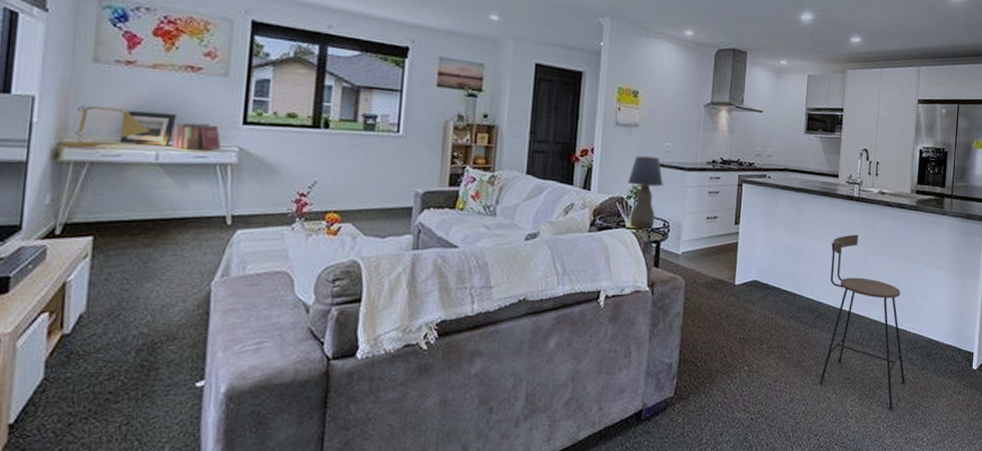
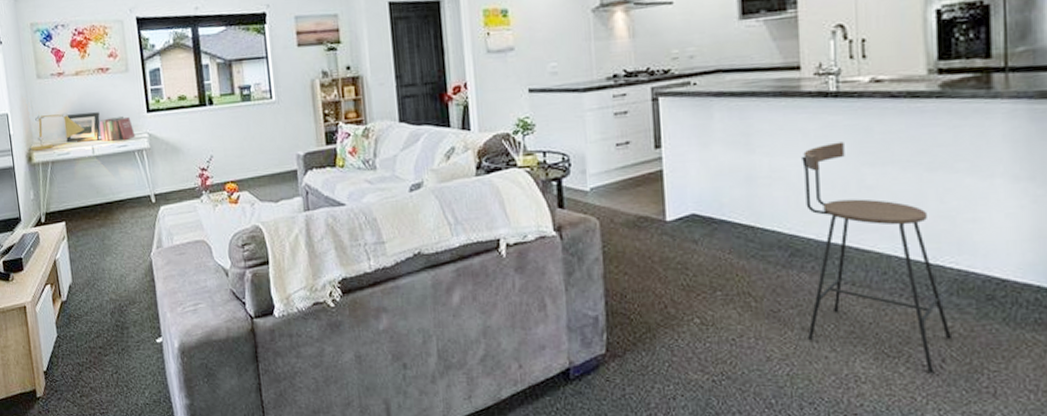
table lamp: present [627,155,663,230] -> none [511,81,554,167]

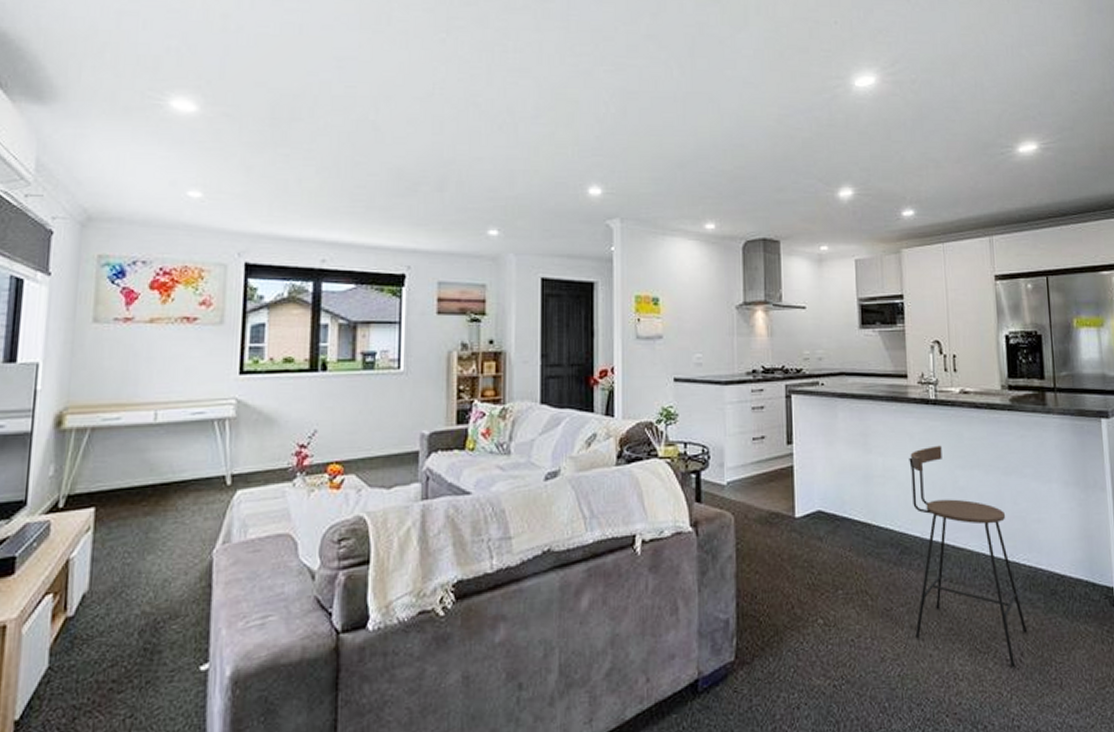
table lamp: present [29,112,84,151] -> none [61,367,148,413]
picture frame: present [66,112,100,143] -> none [119,369,174,405]
books: present [99,116,136,142] -> none [170,376,219,407]

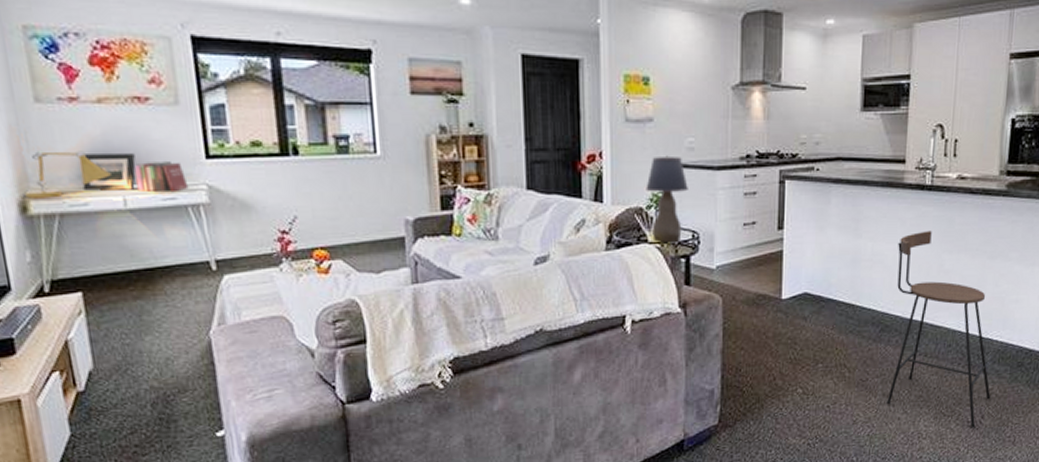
table lamp: none [61,367,148,413] -> present [23,151,111,199]
picture frame: none [119,369,174,405] -> present [82,153,136,191]
books: none [170,376,219,407] -> present [134,160,189,193]
table lamp: none [656,371,697,458] -> present [646,155,688,244]

